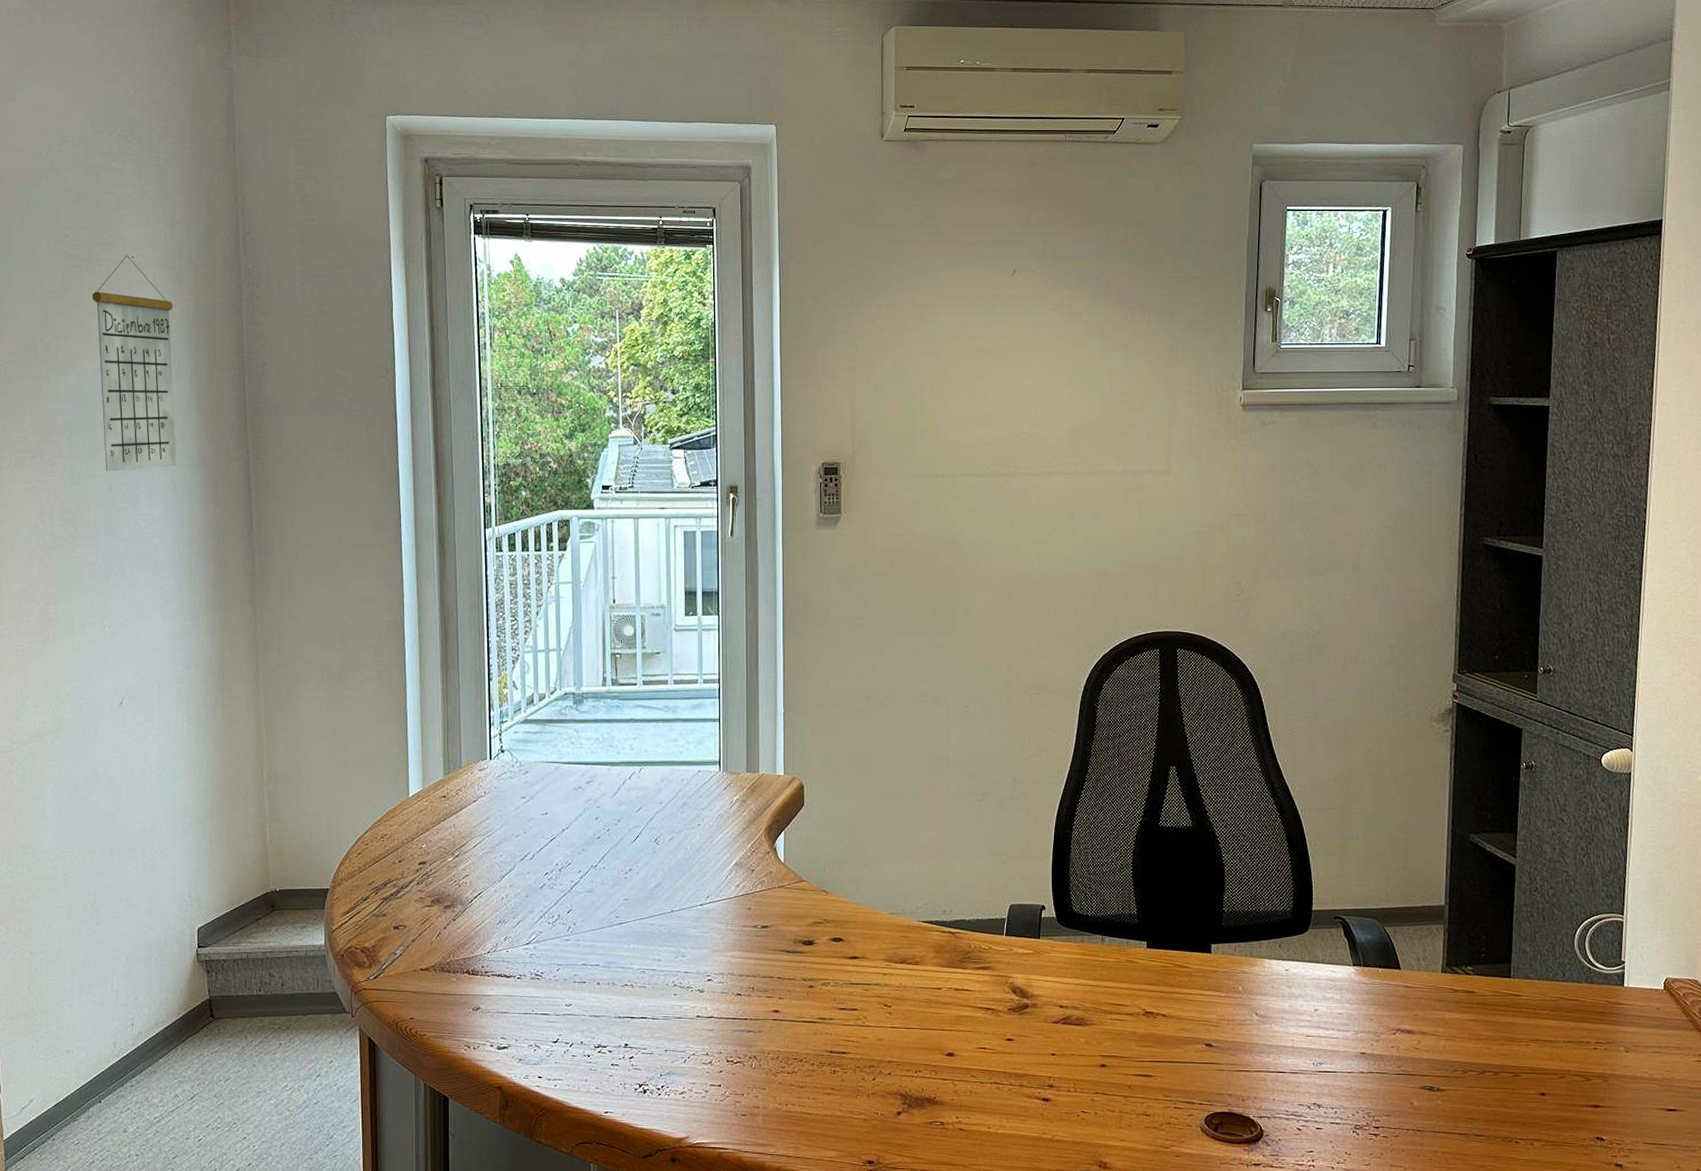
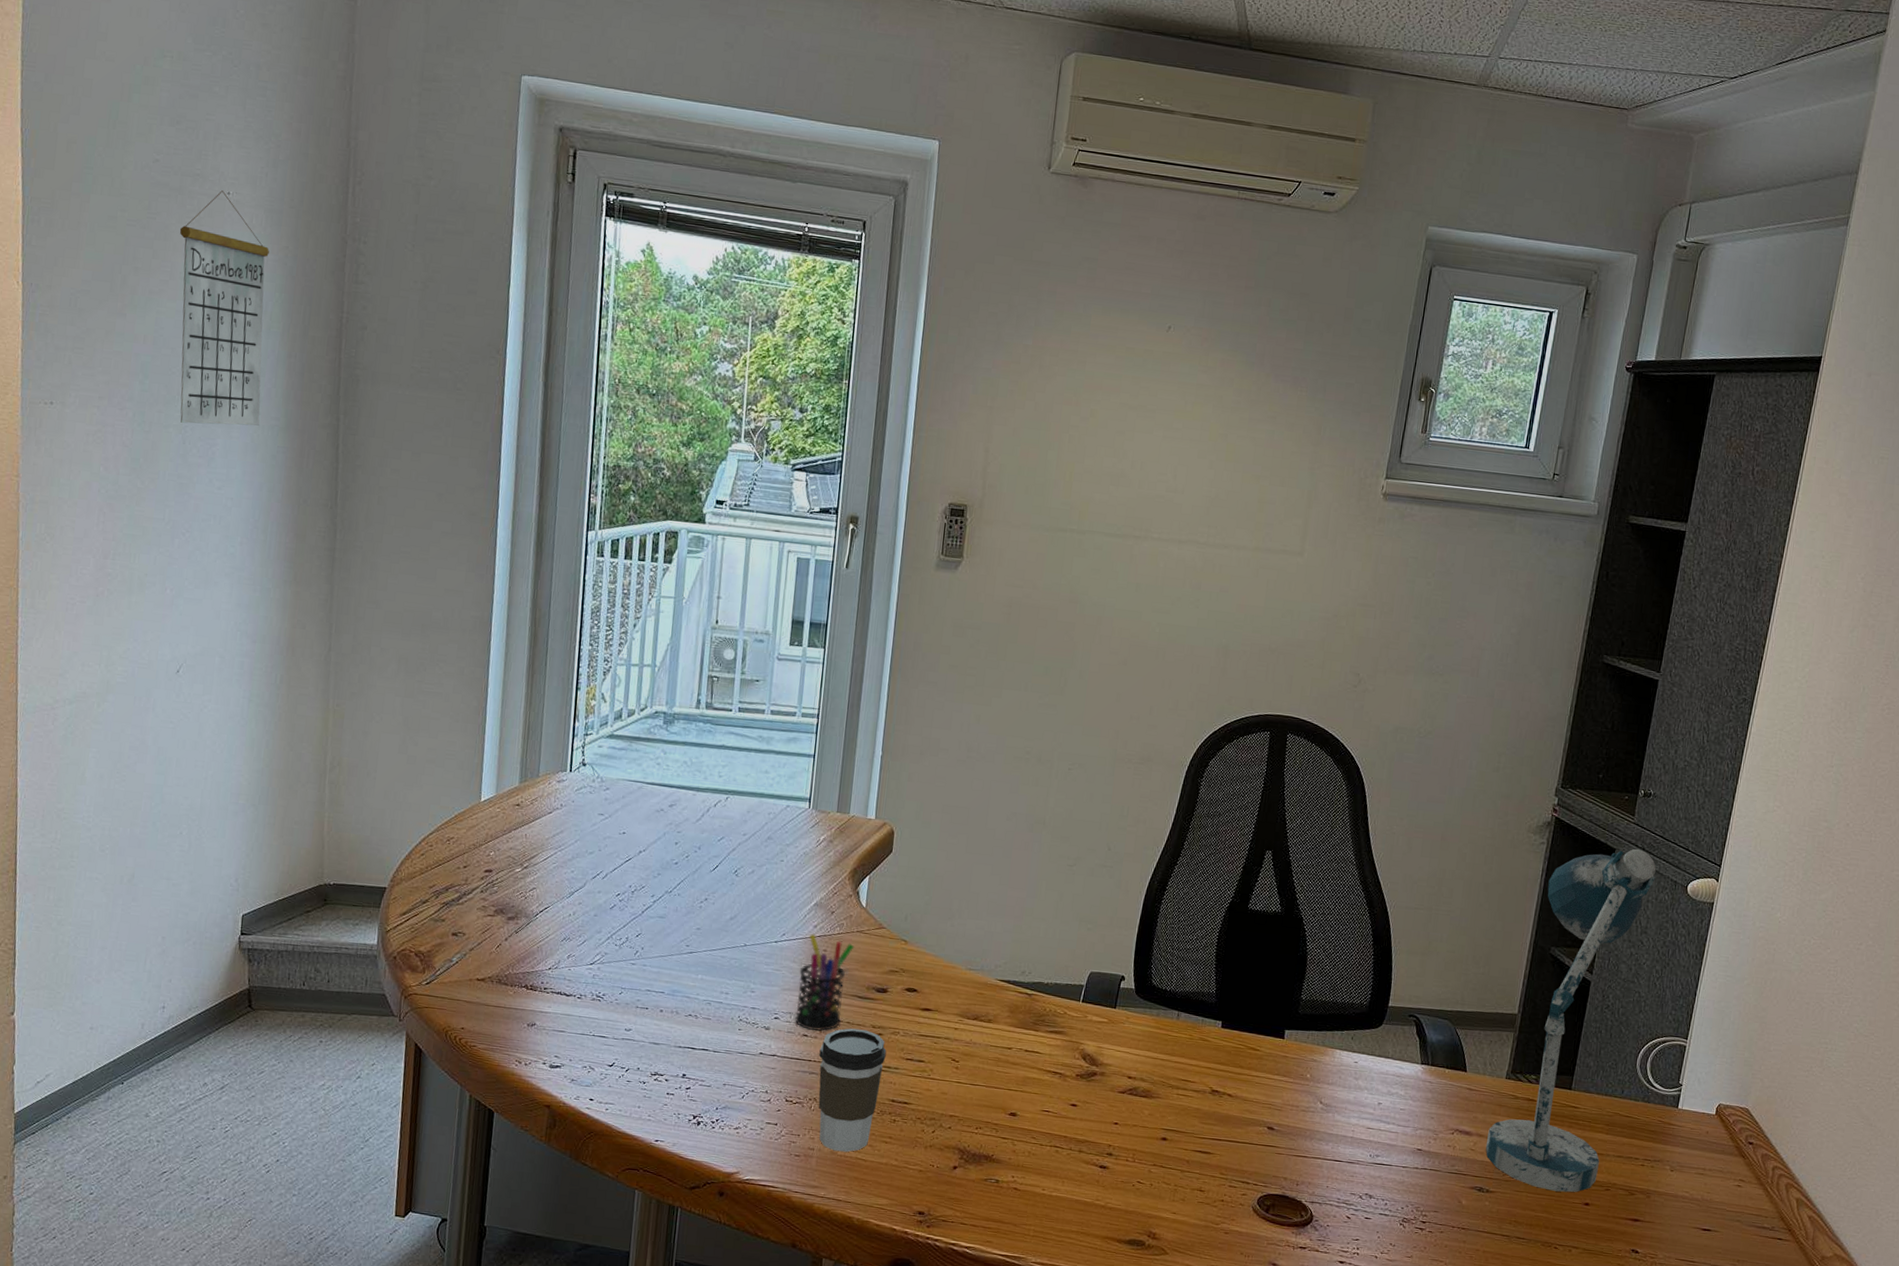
pen holder: none [726,893,778,989] -> present [795,933,855,1031]
coffee cup: none [754,983,819,1108] -> present [818,1028,887,1152]
desk lamp: none [1430,726,1567,1084] -> present [1485,848,1656,1192]

